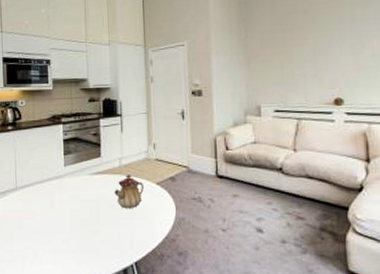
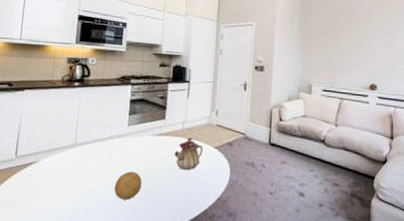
fruit: none [58,212,85,241] -> present [114,171,142,200]

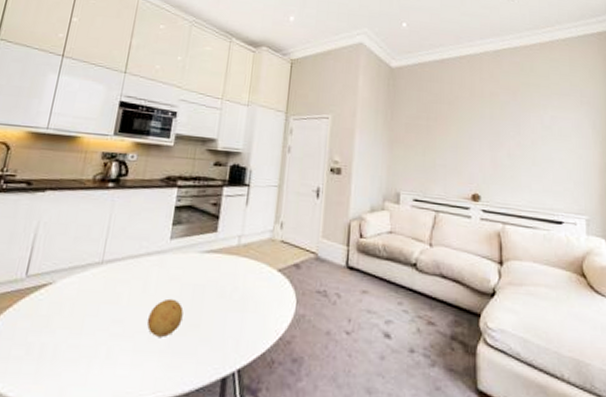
teapot: present [175,138,203,171] -> none [226,256,263,300]

